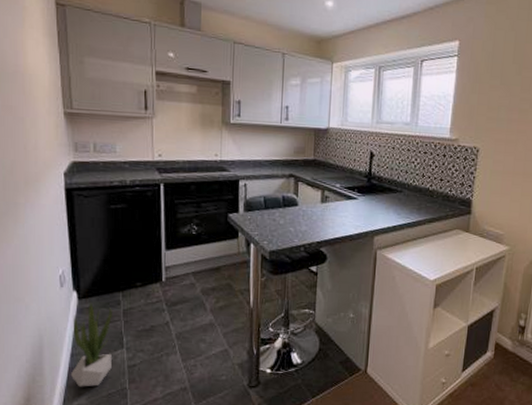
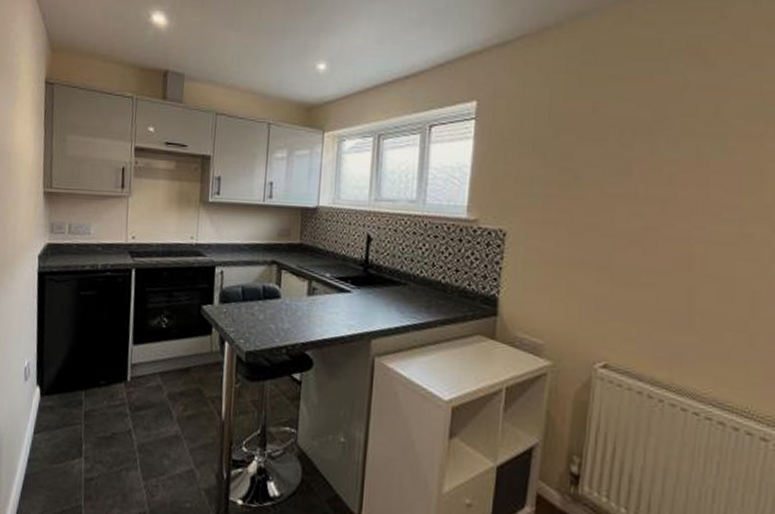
potted plant: present [70,303,112,387] -> none [25,400,74,500]

